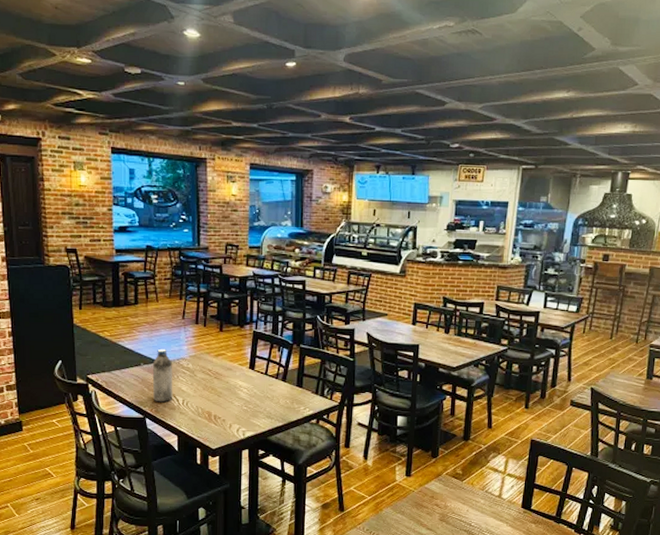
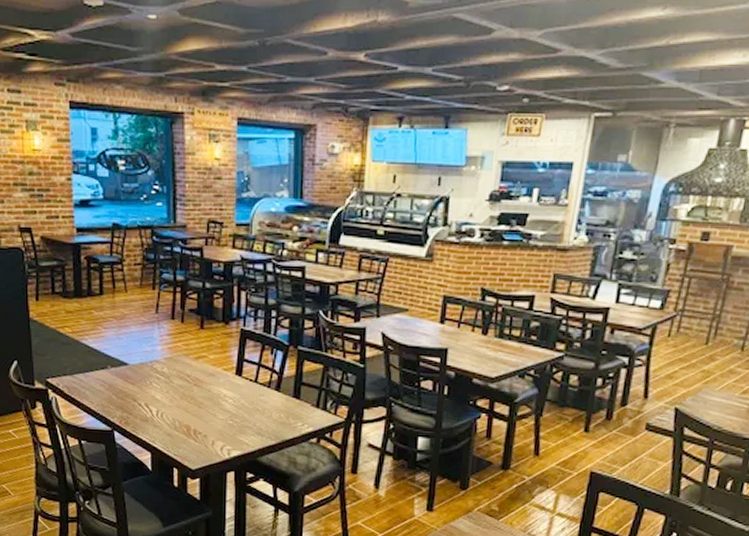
water bottle: present [152,348,173,403] -> none [121,349,145,413]

